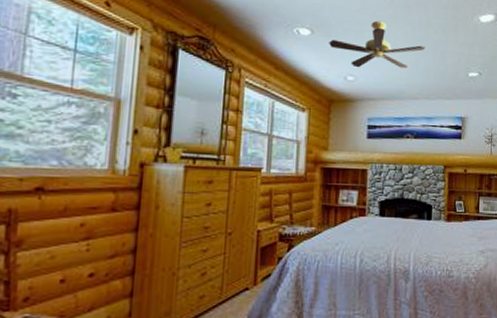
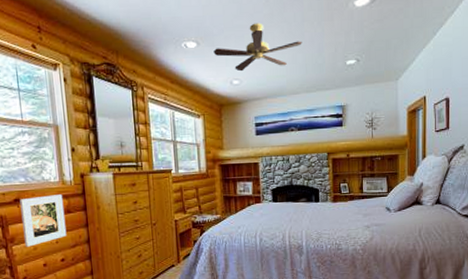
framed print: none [37,186,110,255] -> present [19,194,67,247]

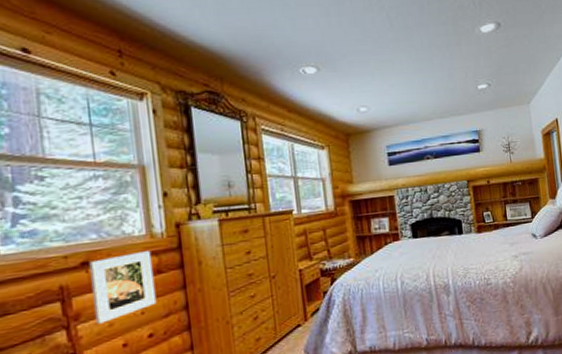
ceiling fan: present [213,23,302,72] -> none [336,47,432,98]

